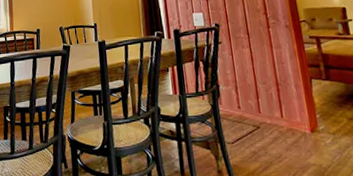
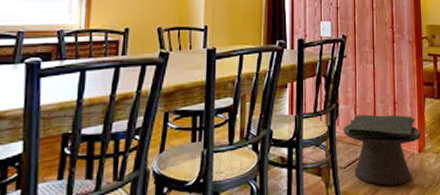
side table: none [225,95,312,163] -> present [342,114,422,186]

